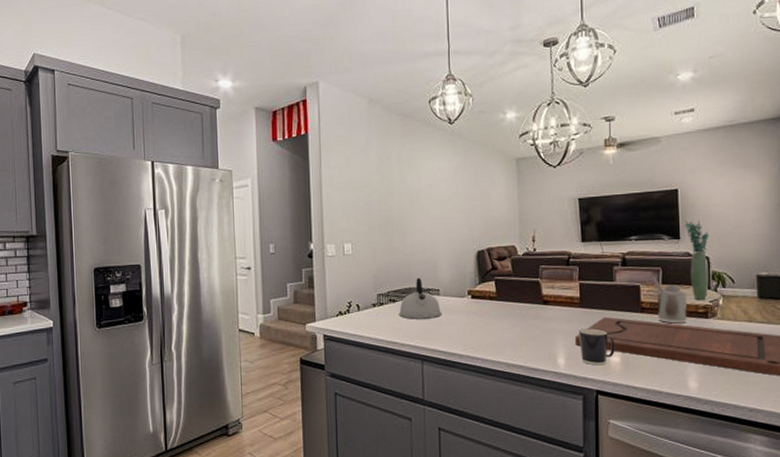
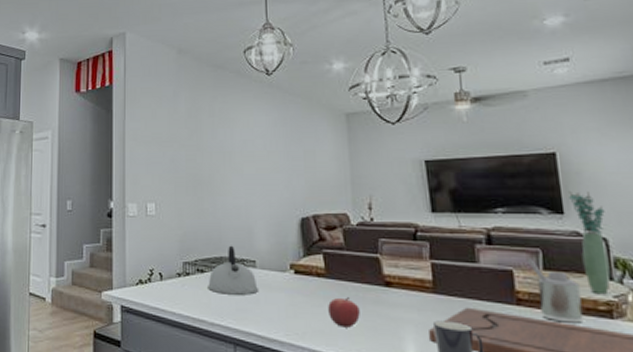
fruit: none [498,315,523,340] -> present [328,297,360,328]

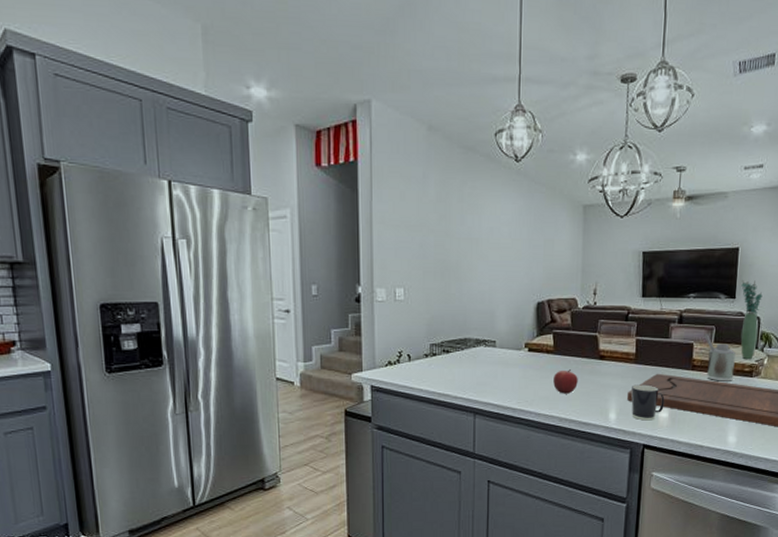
kettle: present [208,245,258,295] -> none [452,327,497,371]

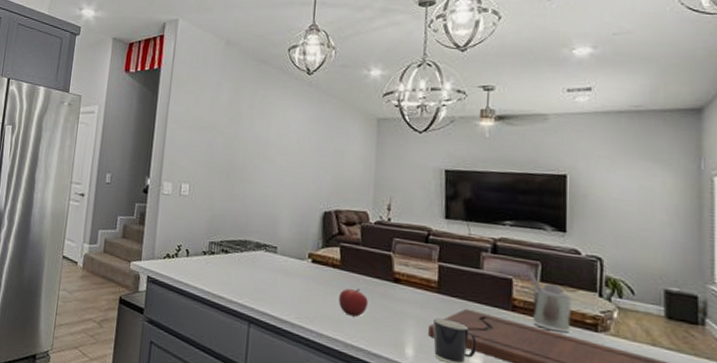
vase: present [740,280,763,360] -> none [573,212,604,310]

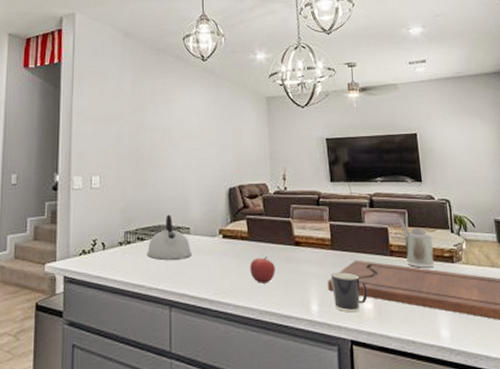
kettle: none [230,230,277,278] -> present [147,214,191,260]

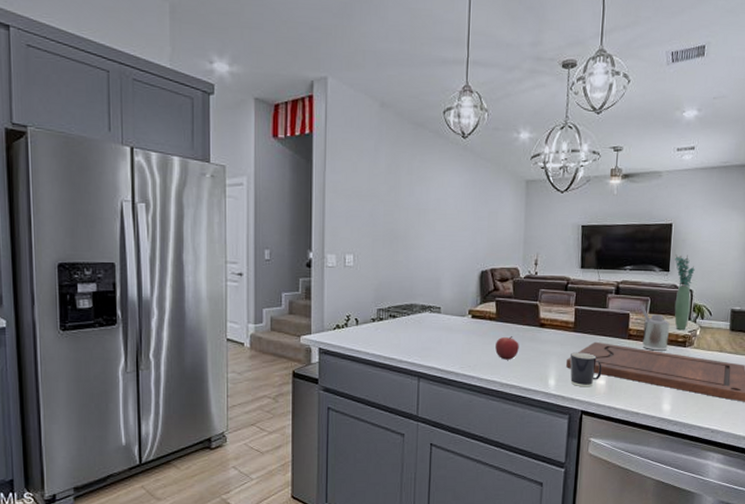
kettle: present [147,214,191,260] -> none [398,294,441,336]
vase: none [425,164,452,245] -> present [674,254,695,331]

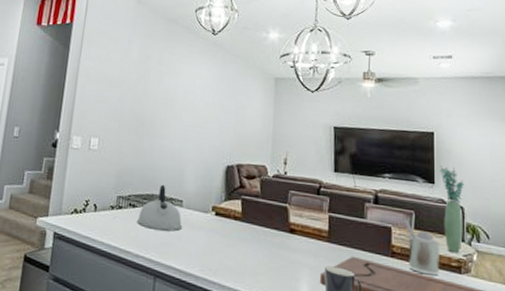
kettle: none [398,294,441,336] -> present [137,184,182,232]
fruit: present [495,336,519,360] -> none [240,240,267,268]

